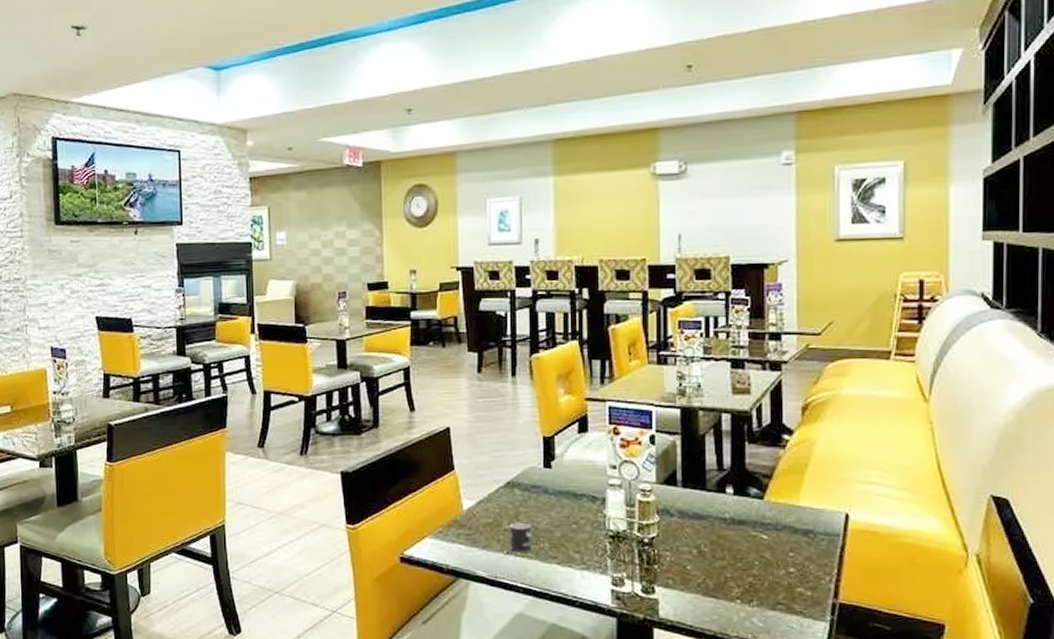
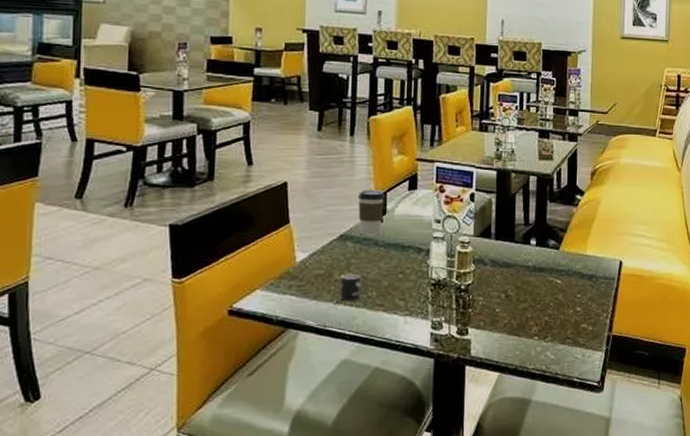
coffee cup: none [523,434,553,483] -> present [357,190,386,235]

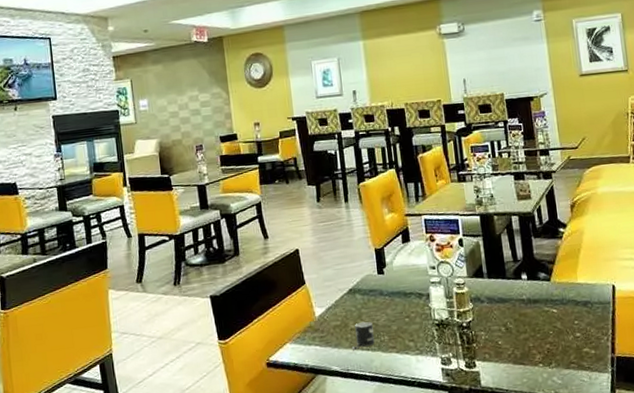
coffee cup: present [357,190,386,235] -> none [359,246,384,288]

